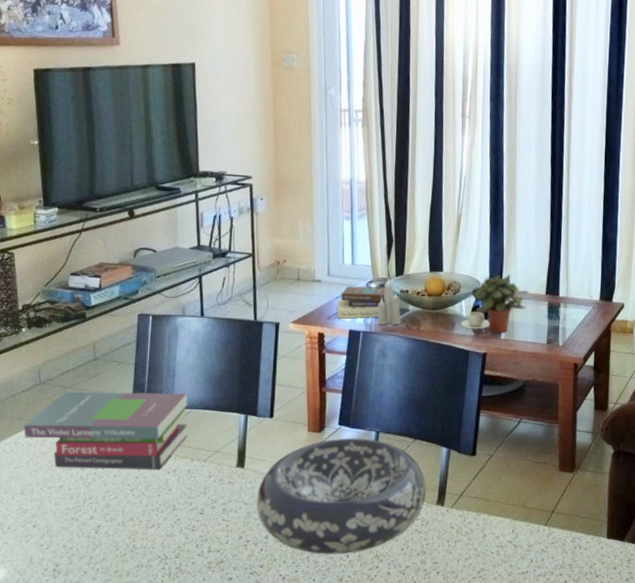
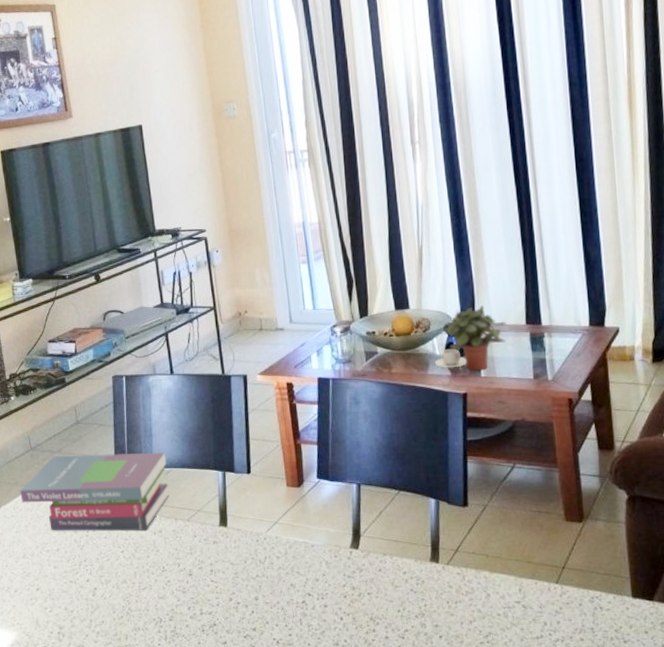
decorative bowl: present [256,438,427,554] -> none [242,491,418,617]
books: present [336,286,386,319] -> none [301,330,353,367]
candle: present [378,279,401,325] -> none [345,321,371,370]

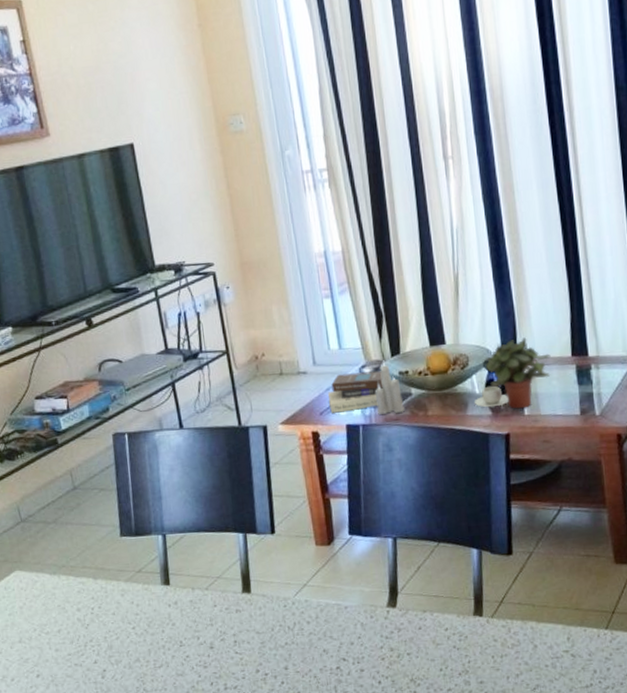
books: present [20,453,170,531] -> none [11,516,185,610]
books: none [301,330,353,367] -> present [327,371,385,413]
candle: none [345,321,371,370] -> present [375,360,405,414]

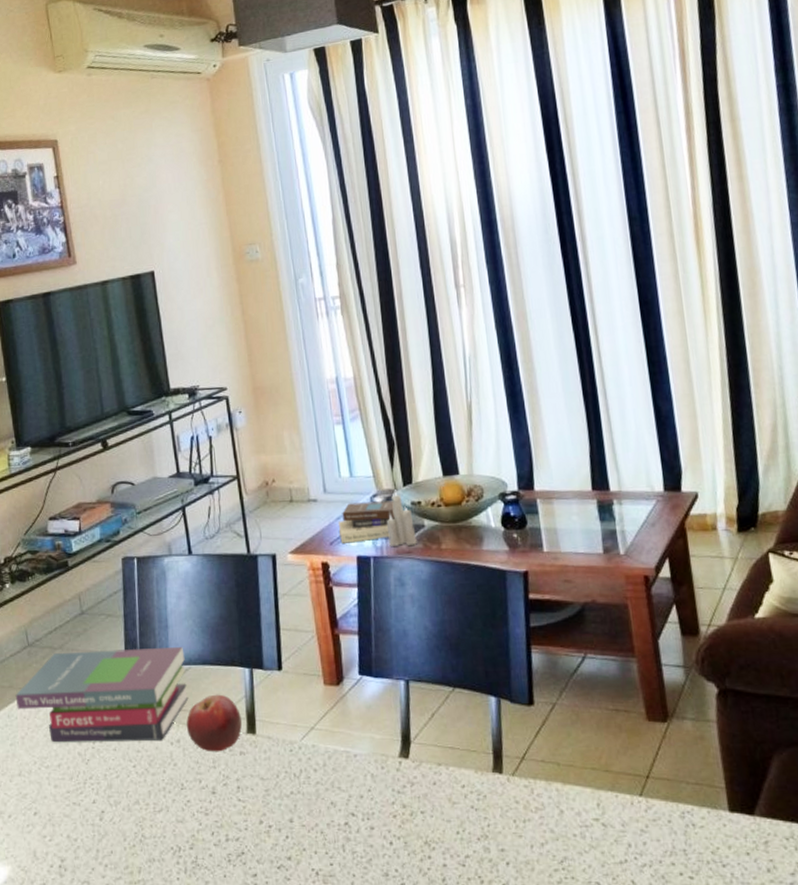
books: none [11,516,185,610] -> present [15,647,189,742]
fruit: none [183,558,237,612] -> present [186,694,242,752]
teacup: present [474,385,509,408] -> none [489,519,527,543]
potted plant: present [483,337,551,409] -> none [498,469,571,545]

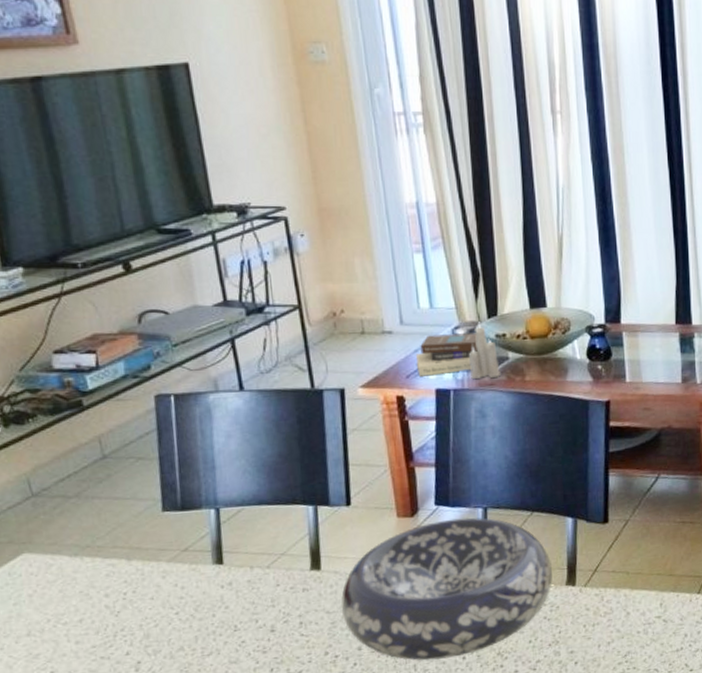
books: present [15,647,189,742] -> none [17,488,242,597]
fruit: present [186,694,242,752] -> none [240,533,305,592]
decorative bowl: none [273,690,478,841] -> present [340,517,553,660]

